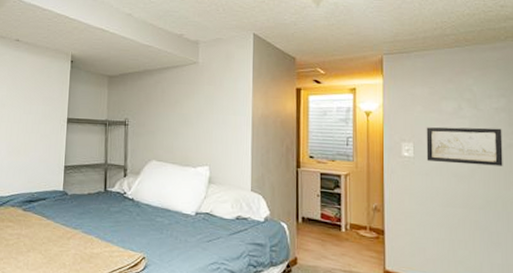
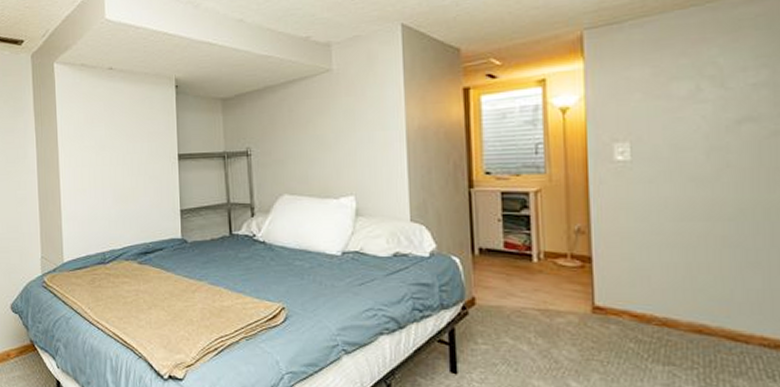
wall art: present [426,127,503,166] -> none [648,111,765,164]

